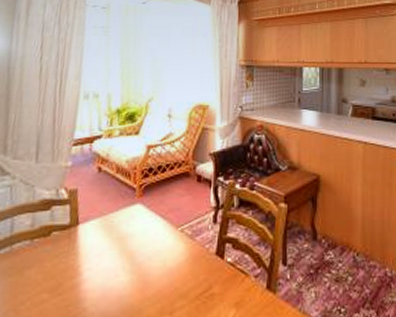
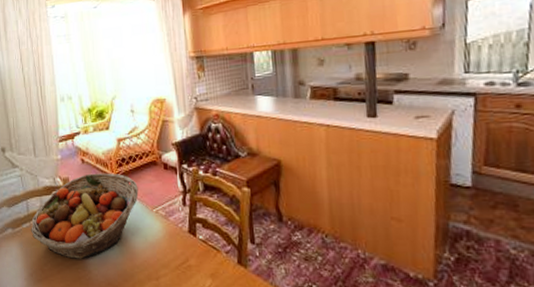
fruit basket: none [10,184,164,293] -> present [31,173,139,259]

